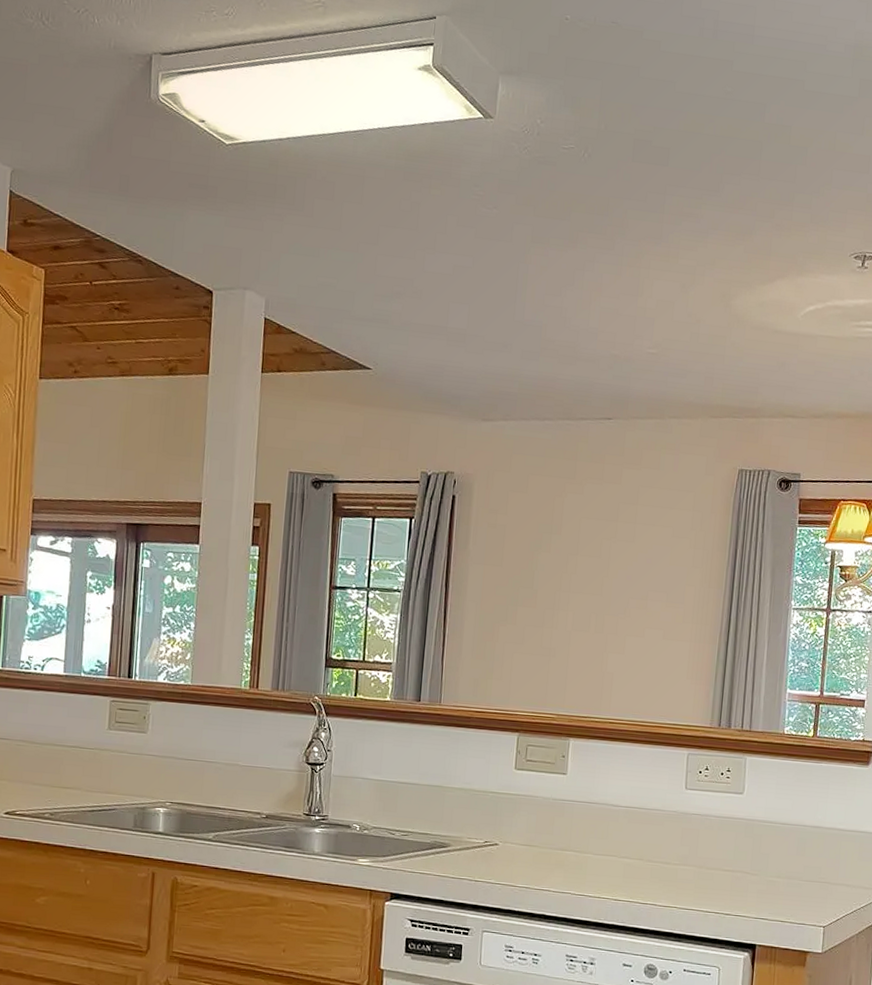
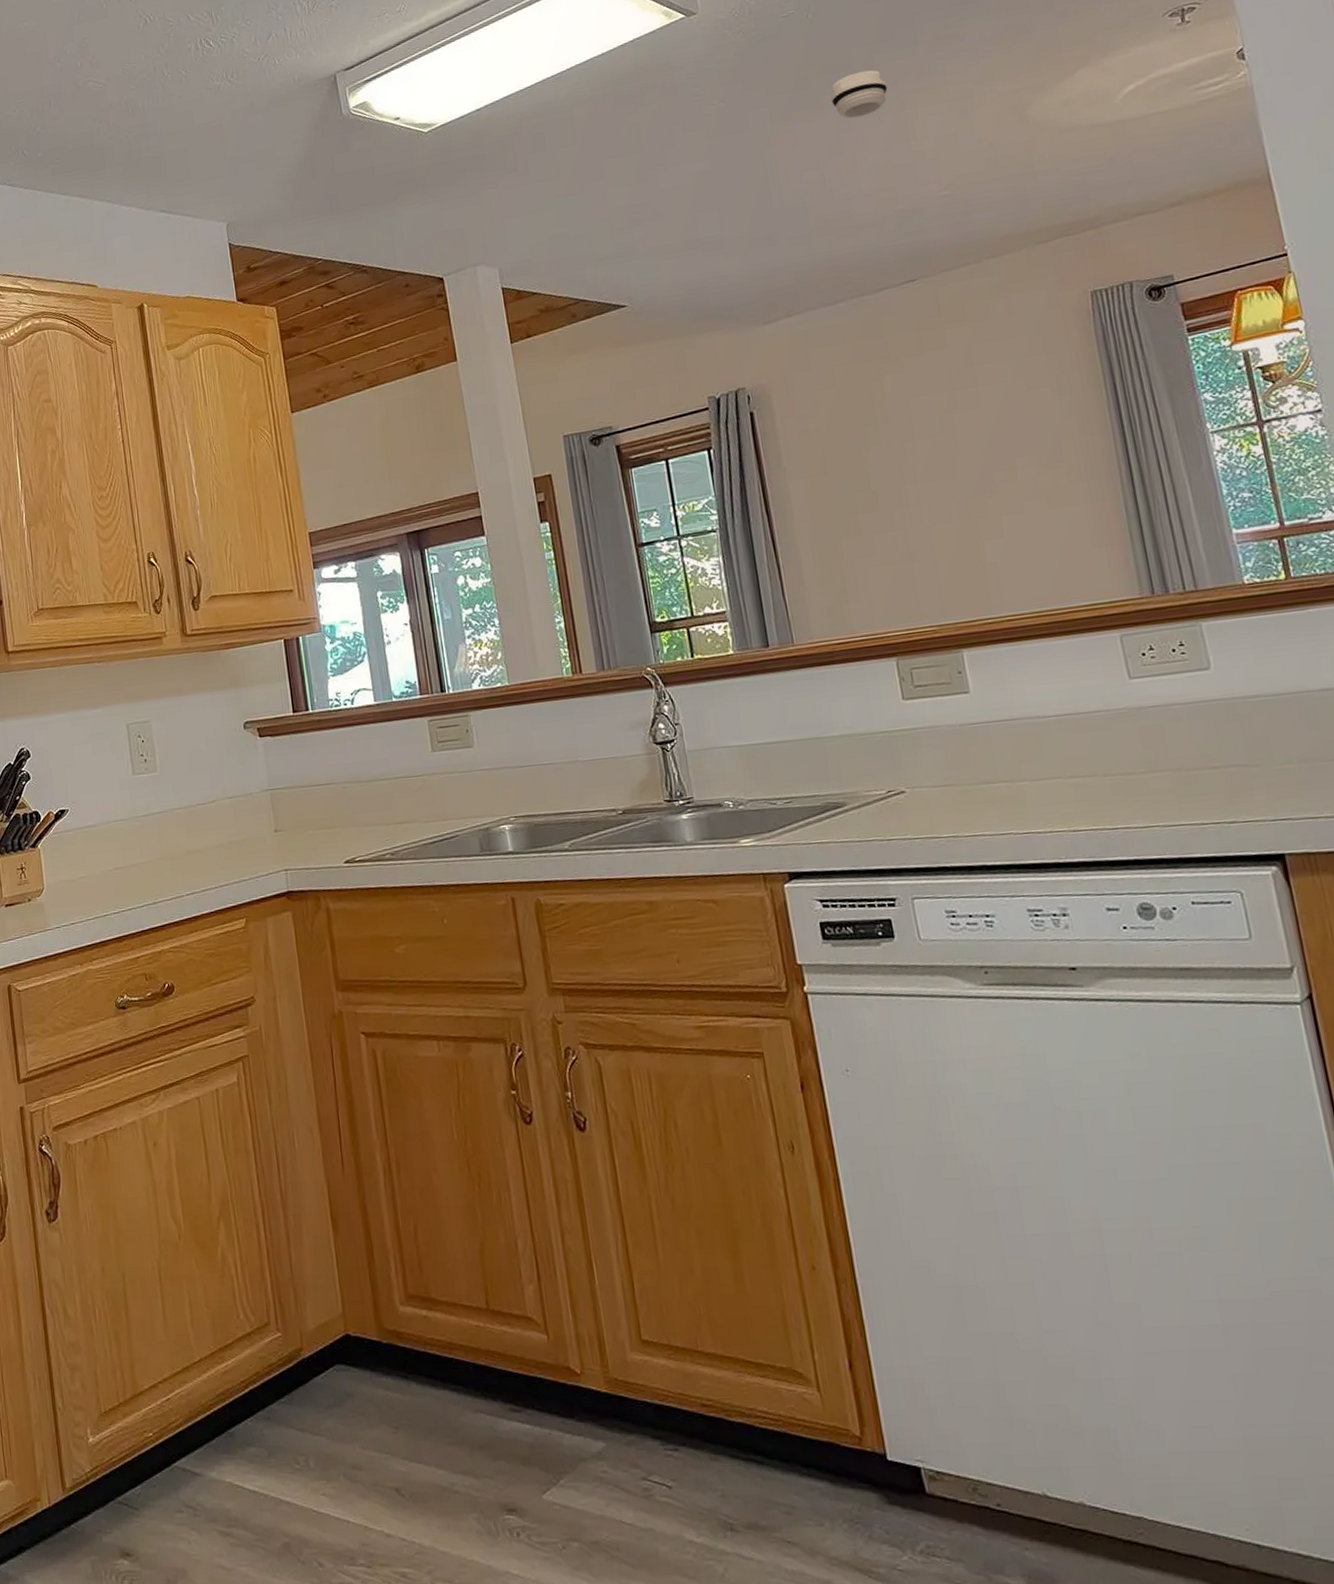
smoke detector: none [584,220,632,262] -> present [830,70,888,119]

